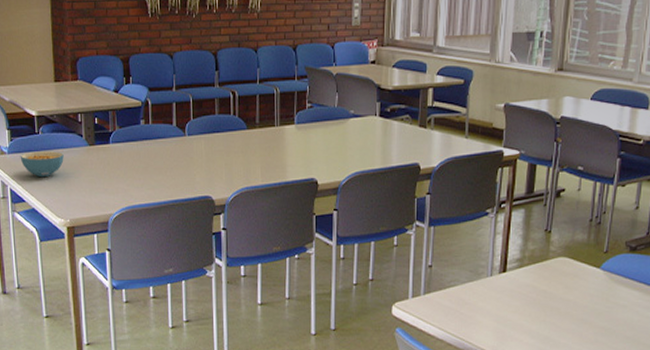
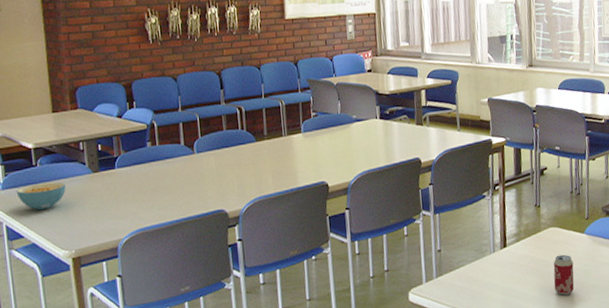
beverage can: none [556,288,582,334] -> present [553,254,575,296]

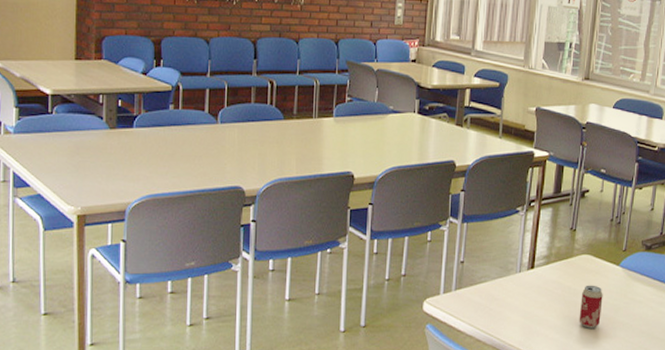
cereal bowl: present [16,182,66,211] -> none [28,132,80,161]

